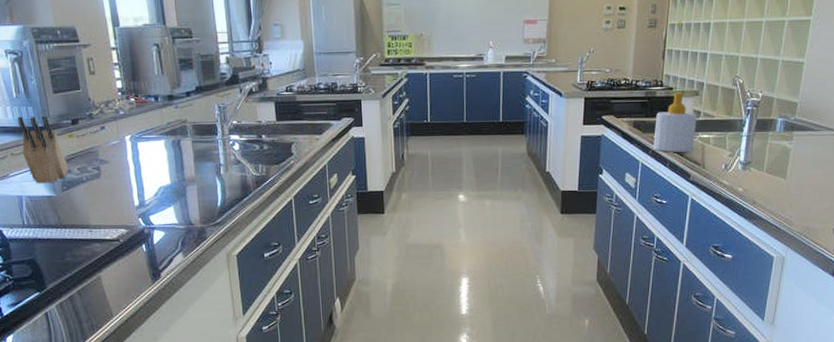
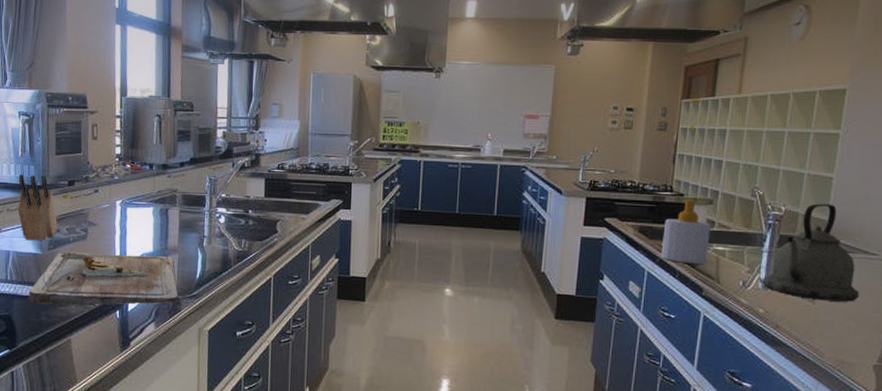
cutting board: none [49,188,203,245] -> present [28,252,179,306]
kettle: none [742,87,823,176] -> present [763,203,859,302]

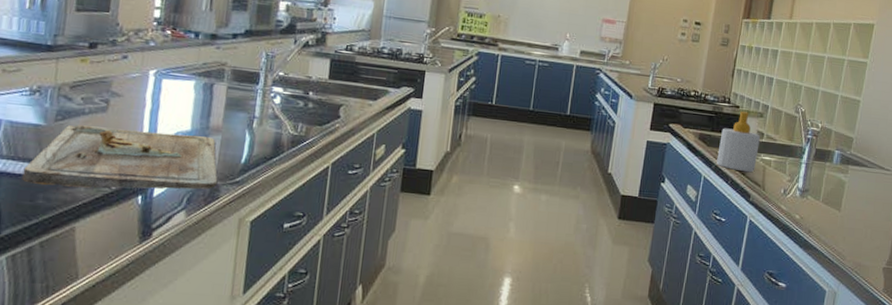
knife block: present [17,174,58,241] -> none [17,29,71,110]
kettle: present [763,203,859,302] -> none [800,122,875,211]

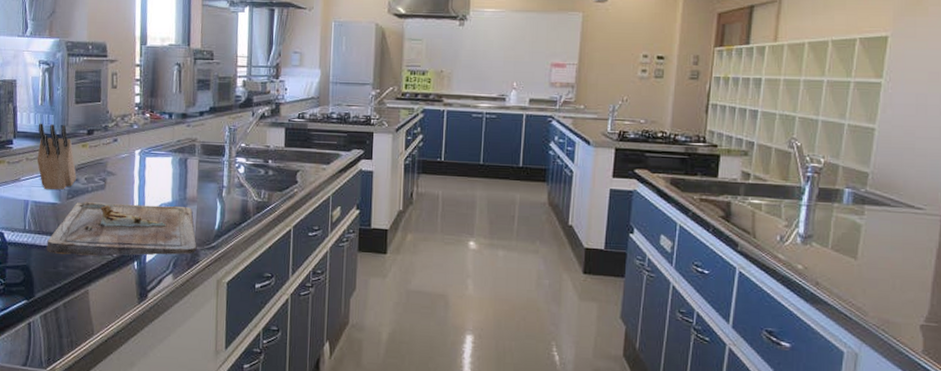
knife block: none [17,29,71,110] -> present [37,123,77,190]
soap bottle: present [716,111,760,173] -> none [694,150,745,219]

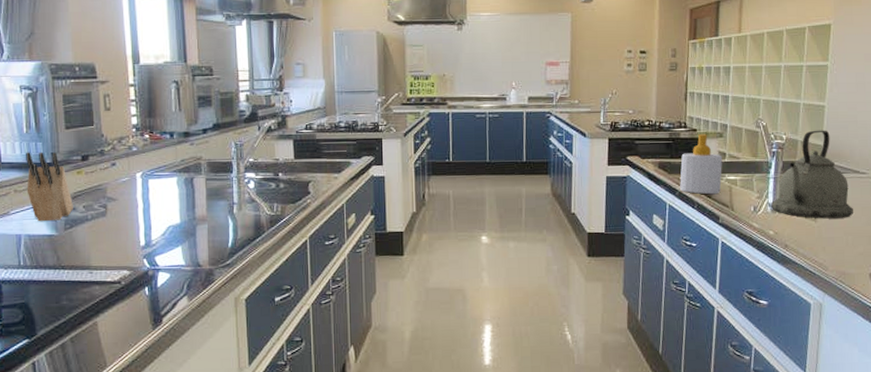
cutting board: present [46,202,197,256] -> none [46,227,211,288]
soap bottle: none [694,150,745,219] -> present [680,133,722,195]
kettle: none [802,155,904,259] -> present [771,130,853,219]

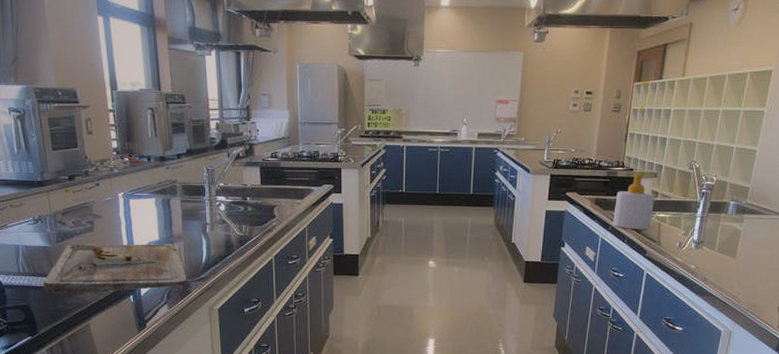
knife block: present [26,152,73,222] -> none [18,170,64,235]
cutting board: none [46,227,211,288] -> present [43,244,188,293]
kettle: present [771,130,853,219] -> none [695,173,771,256]

